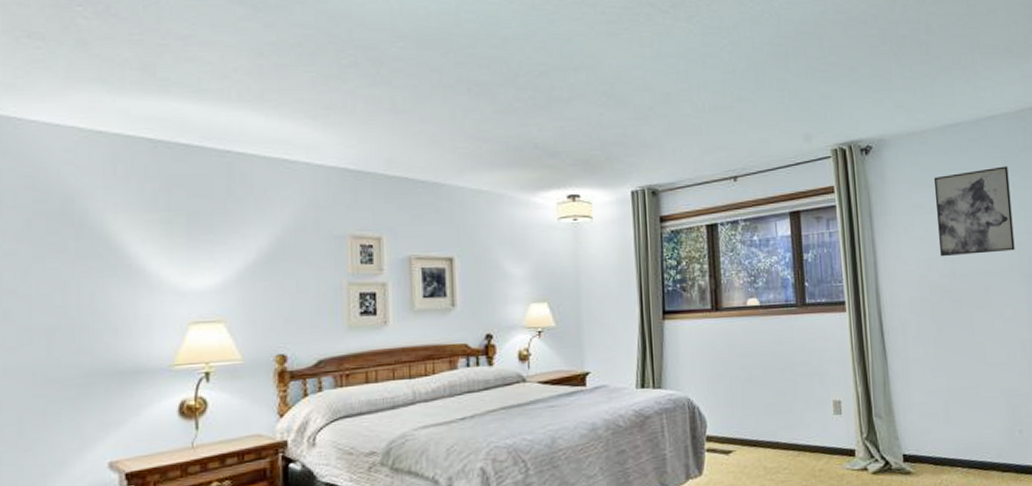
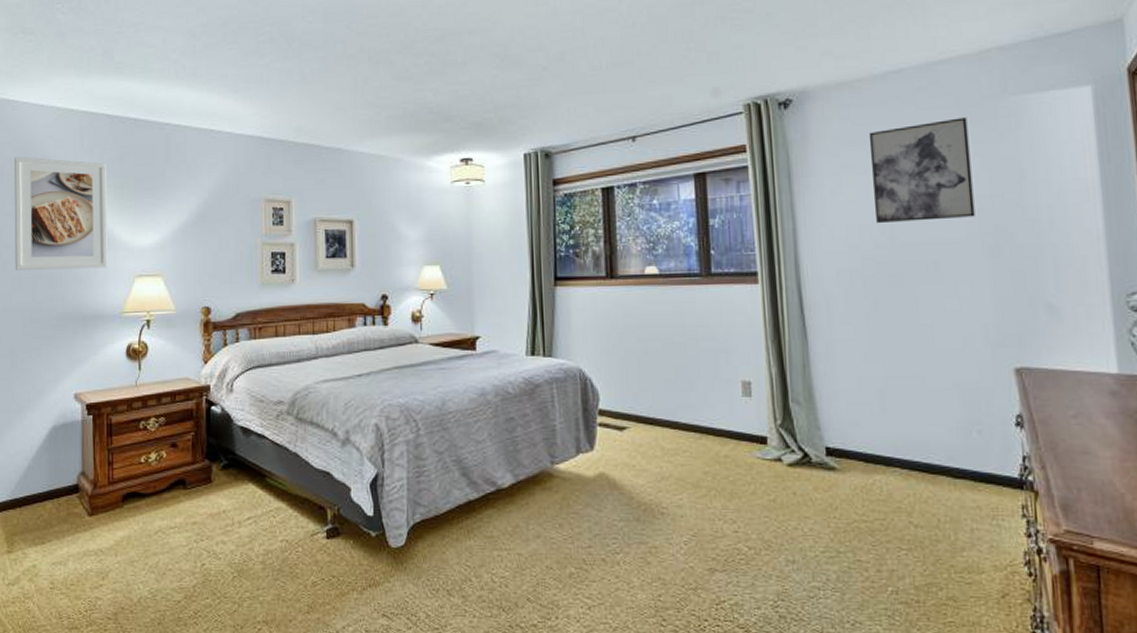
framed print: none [17,184,153,322] -> present [13,156,108,271]

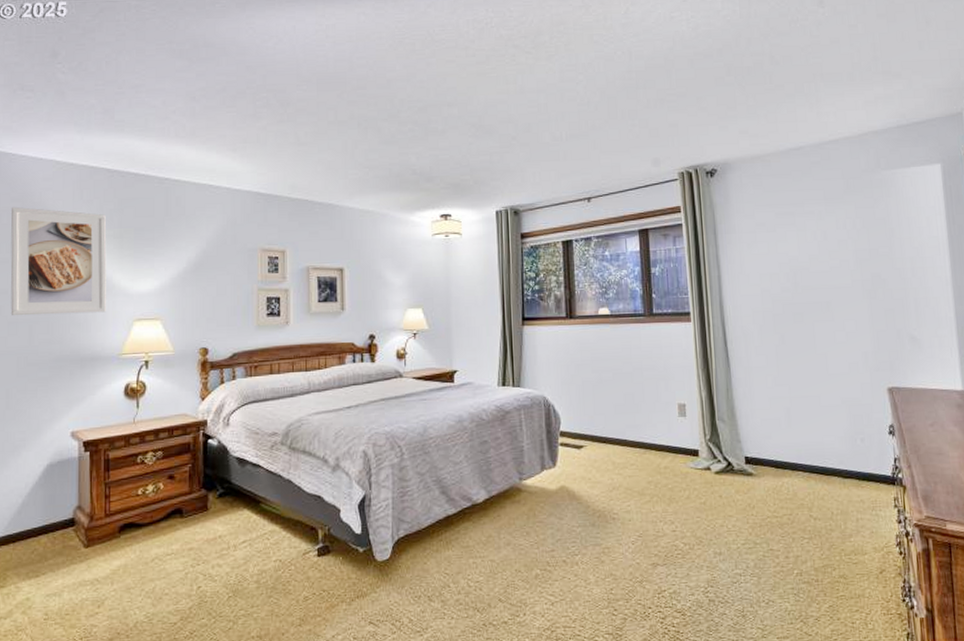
wall art: present [868,117,975,224] -> none [776,187,858,272]

